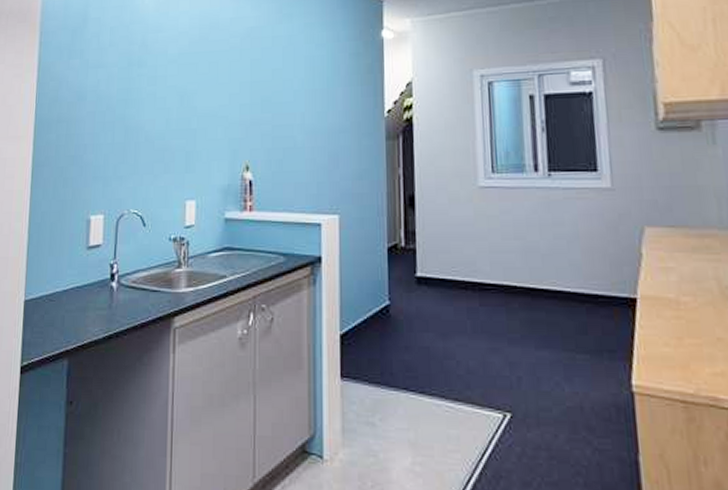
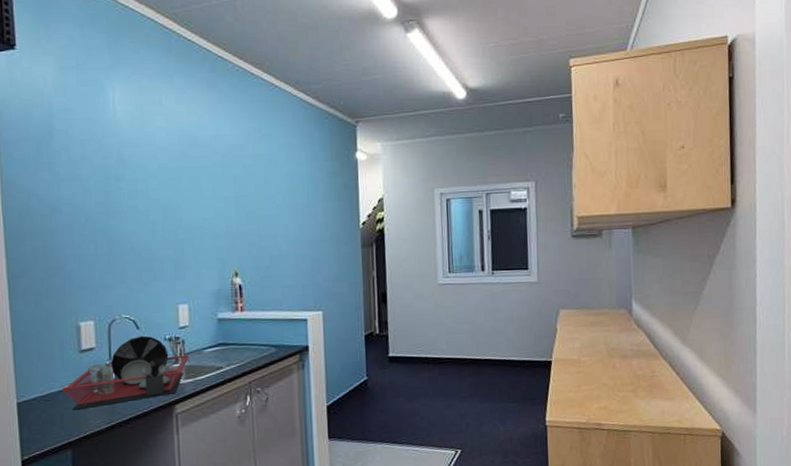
dish rack: none [66,234,194,314] -> present [62,335,190,410]

